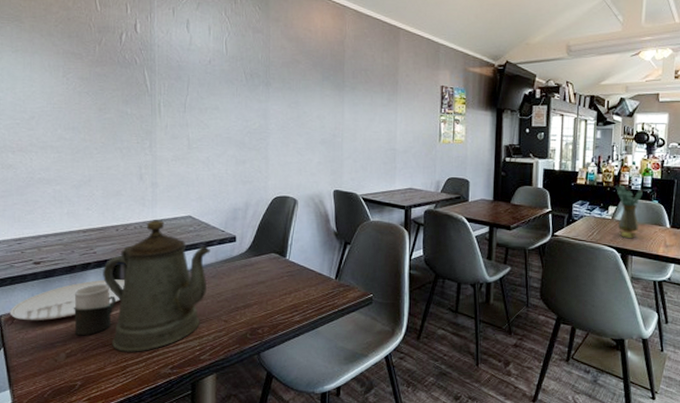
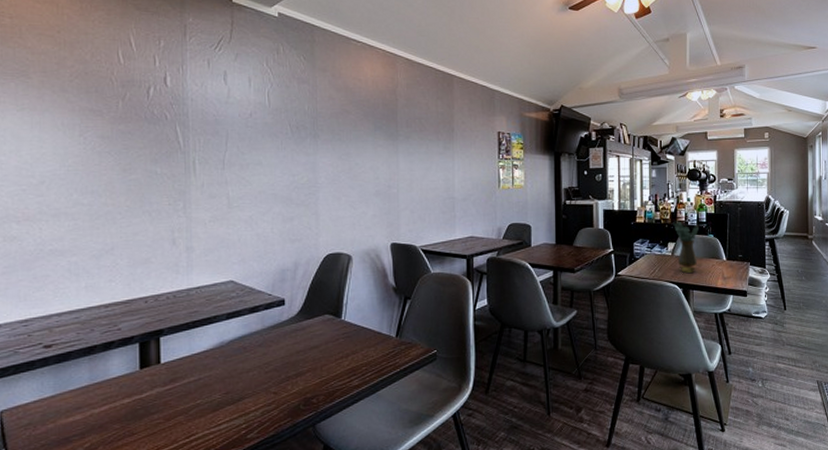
plate: present [9,279,124,321] -> none [13,357,156,415]
cup: present [74,284,116,336] -> none [94,364,145,426]
coffee pot: present [103,220,210,352] -> none [129,287,256,439]

